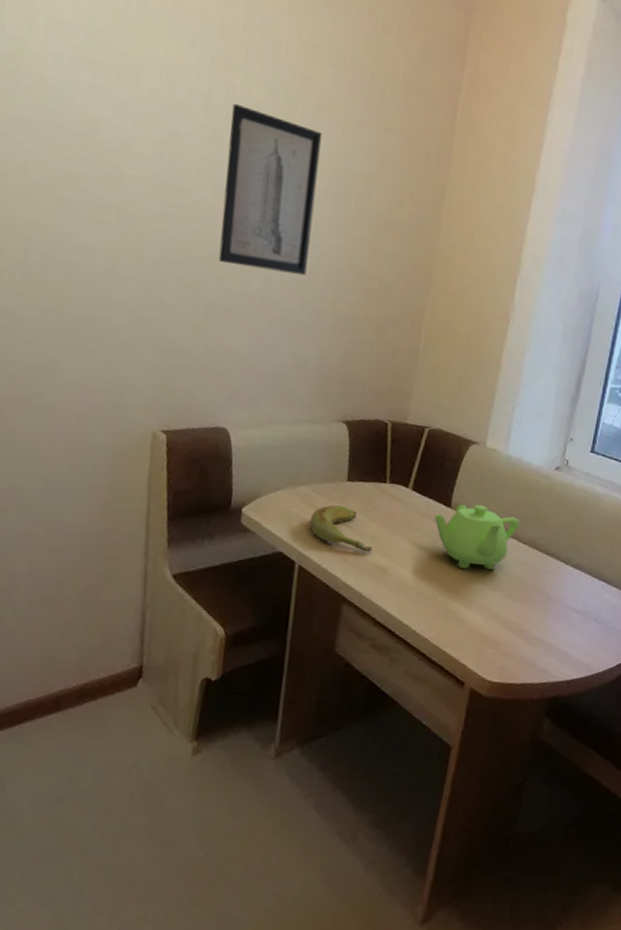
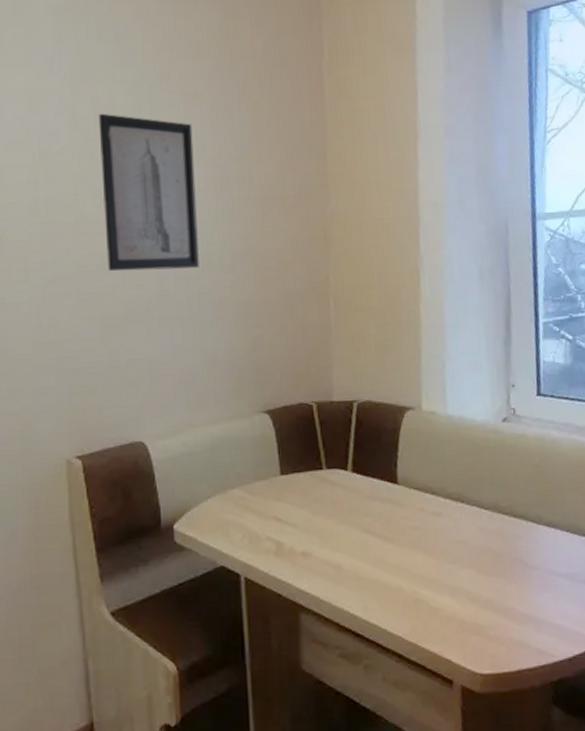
banana: present [310,505,372,552] -> none [249,503,321,550]
teapot: present [434,504,520,570] -> none [381,475,477,550]

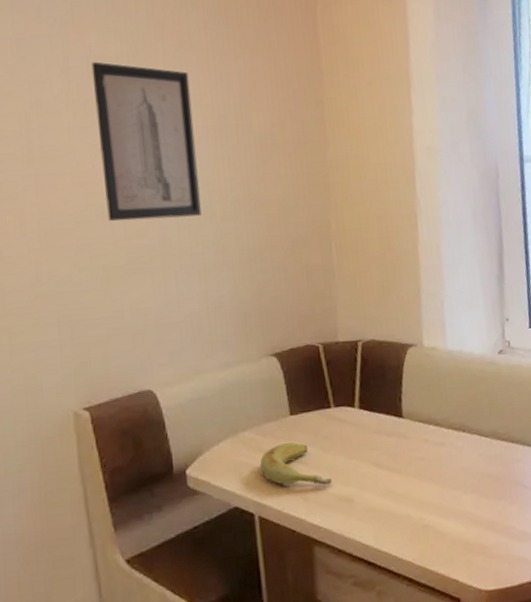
banana: none [249,503,321,550] -> present [260,442,332,485]

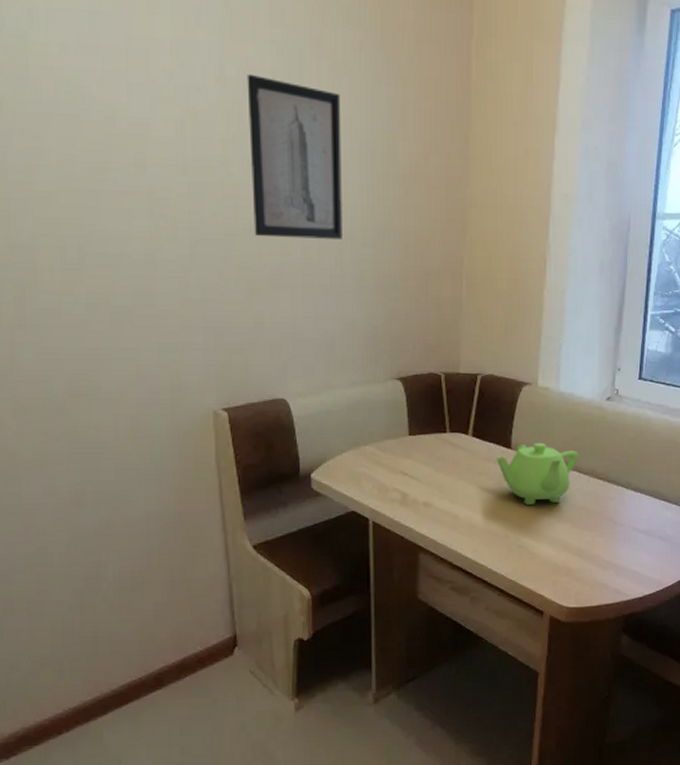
banana: present [260,442,332,485] -> none [378,460,441,501]
teapot: none [388,407,477,479] -> present [496,443,579,506]

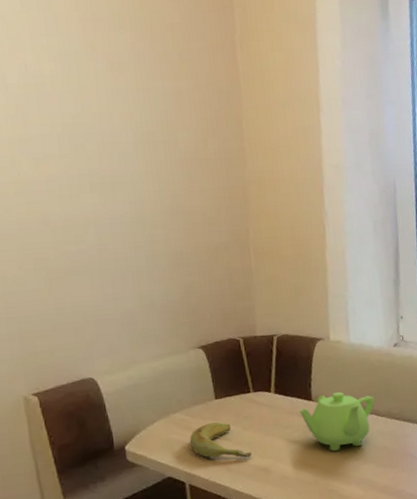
wall art: present [247,74,342,239] -> none [27,79,134,228]
banana: none [378,460,441,501] -> present [190,422,252,458]

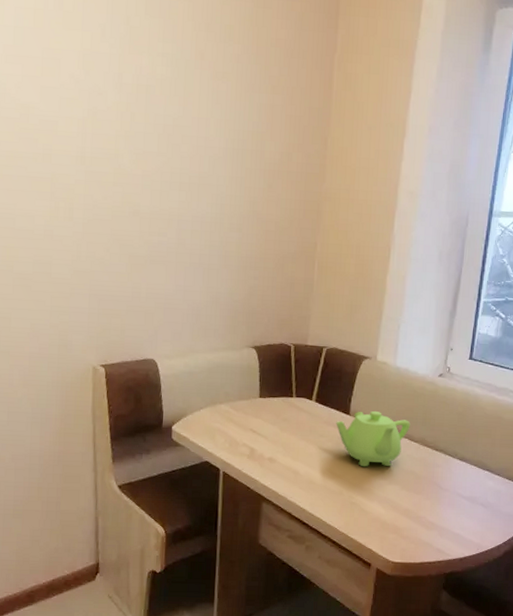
banana: present [190,422,252,458] -> none [230,419,284,457]

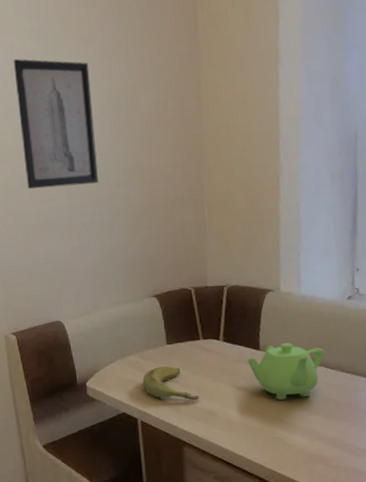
wall art: none [137,81,219,224] -> present [13,58,98,189]
banana: none [230,419,284,457] -> present [143,366,199,400]

